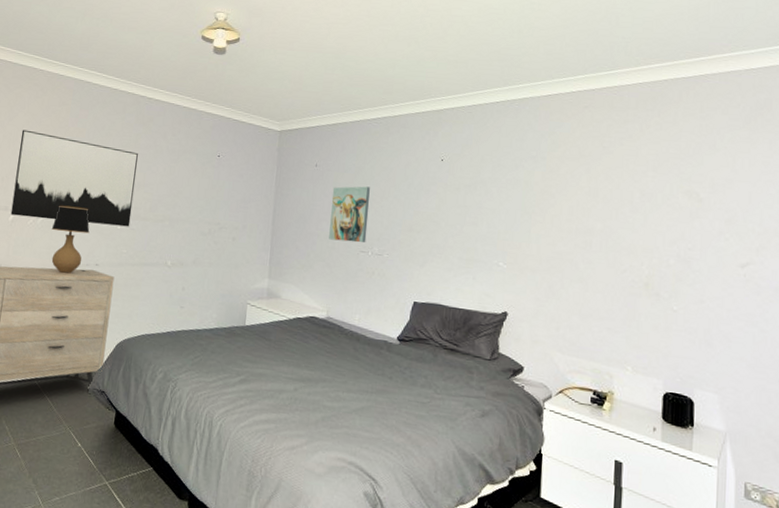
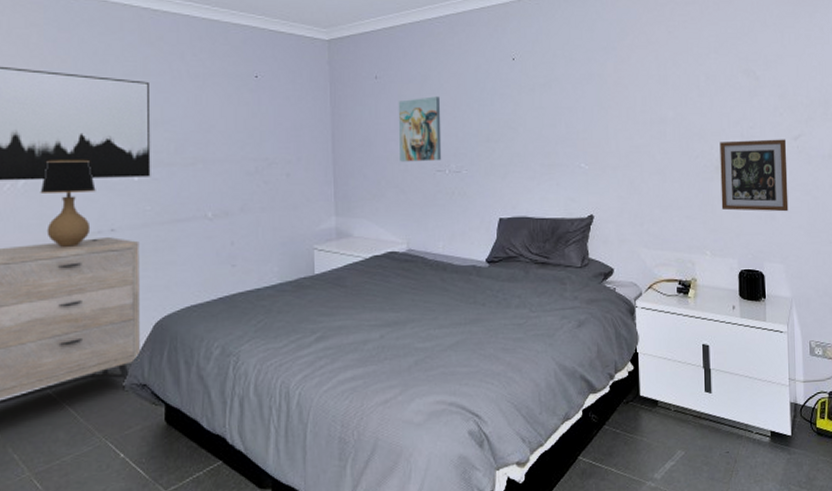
picture frame: none [648,259,731,341] -> present [720,139,789,212]

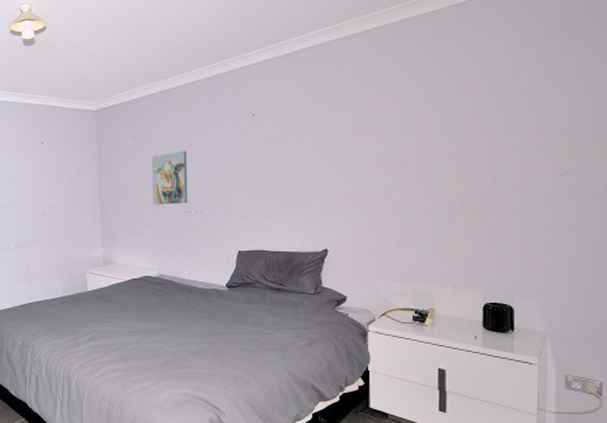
picture frame: present [720,139,789,212] -> none [466,176,550,249]

